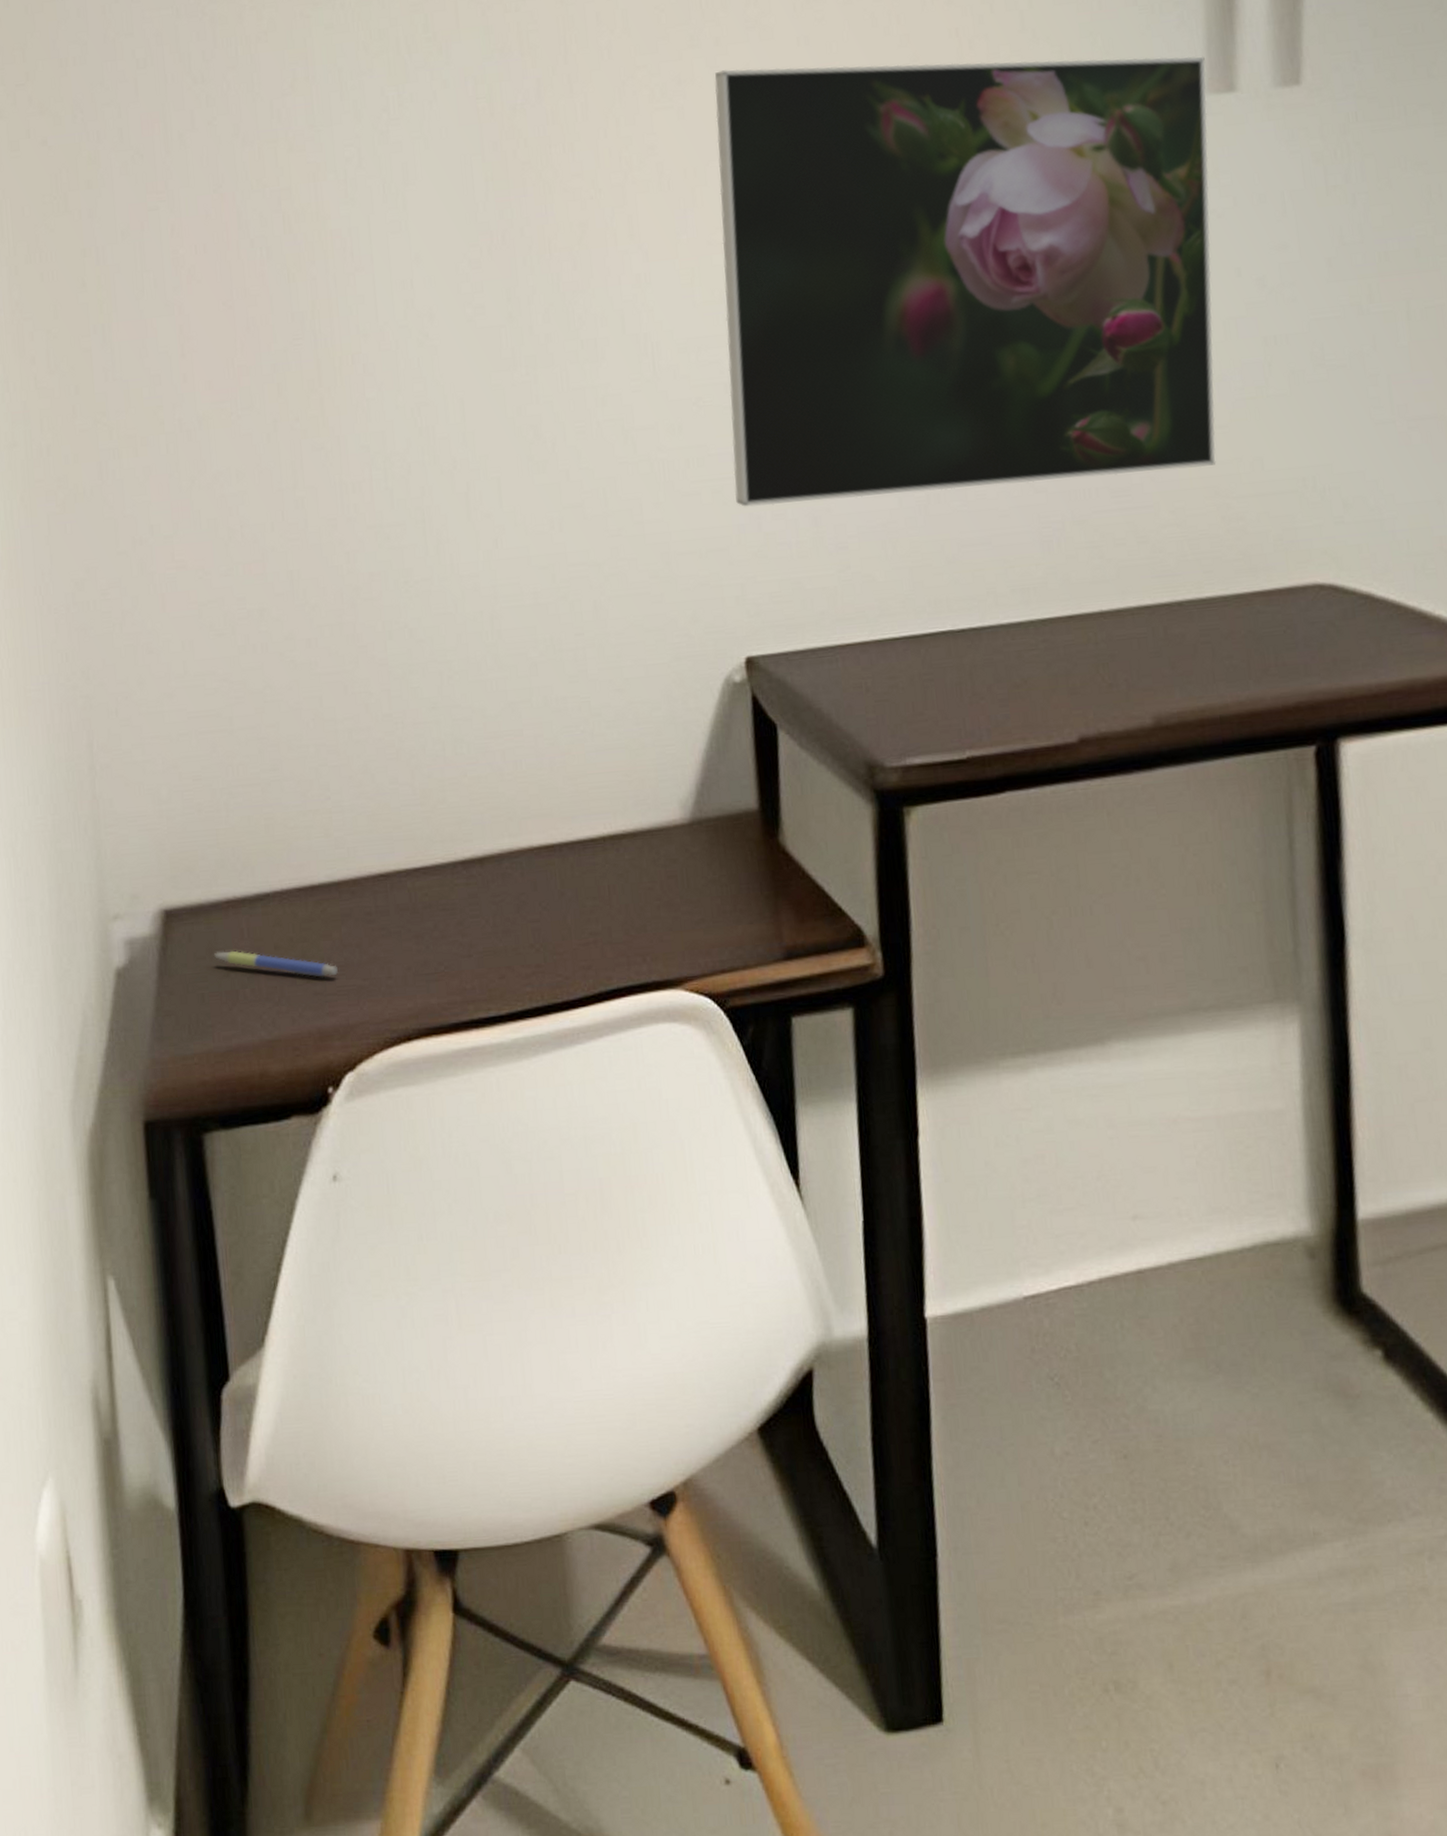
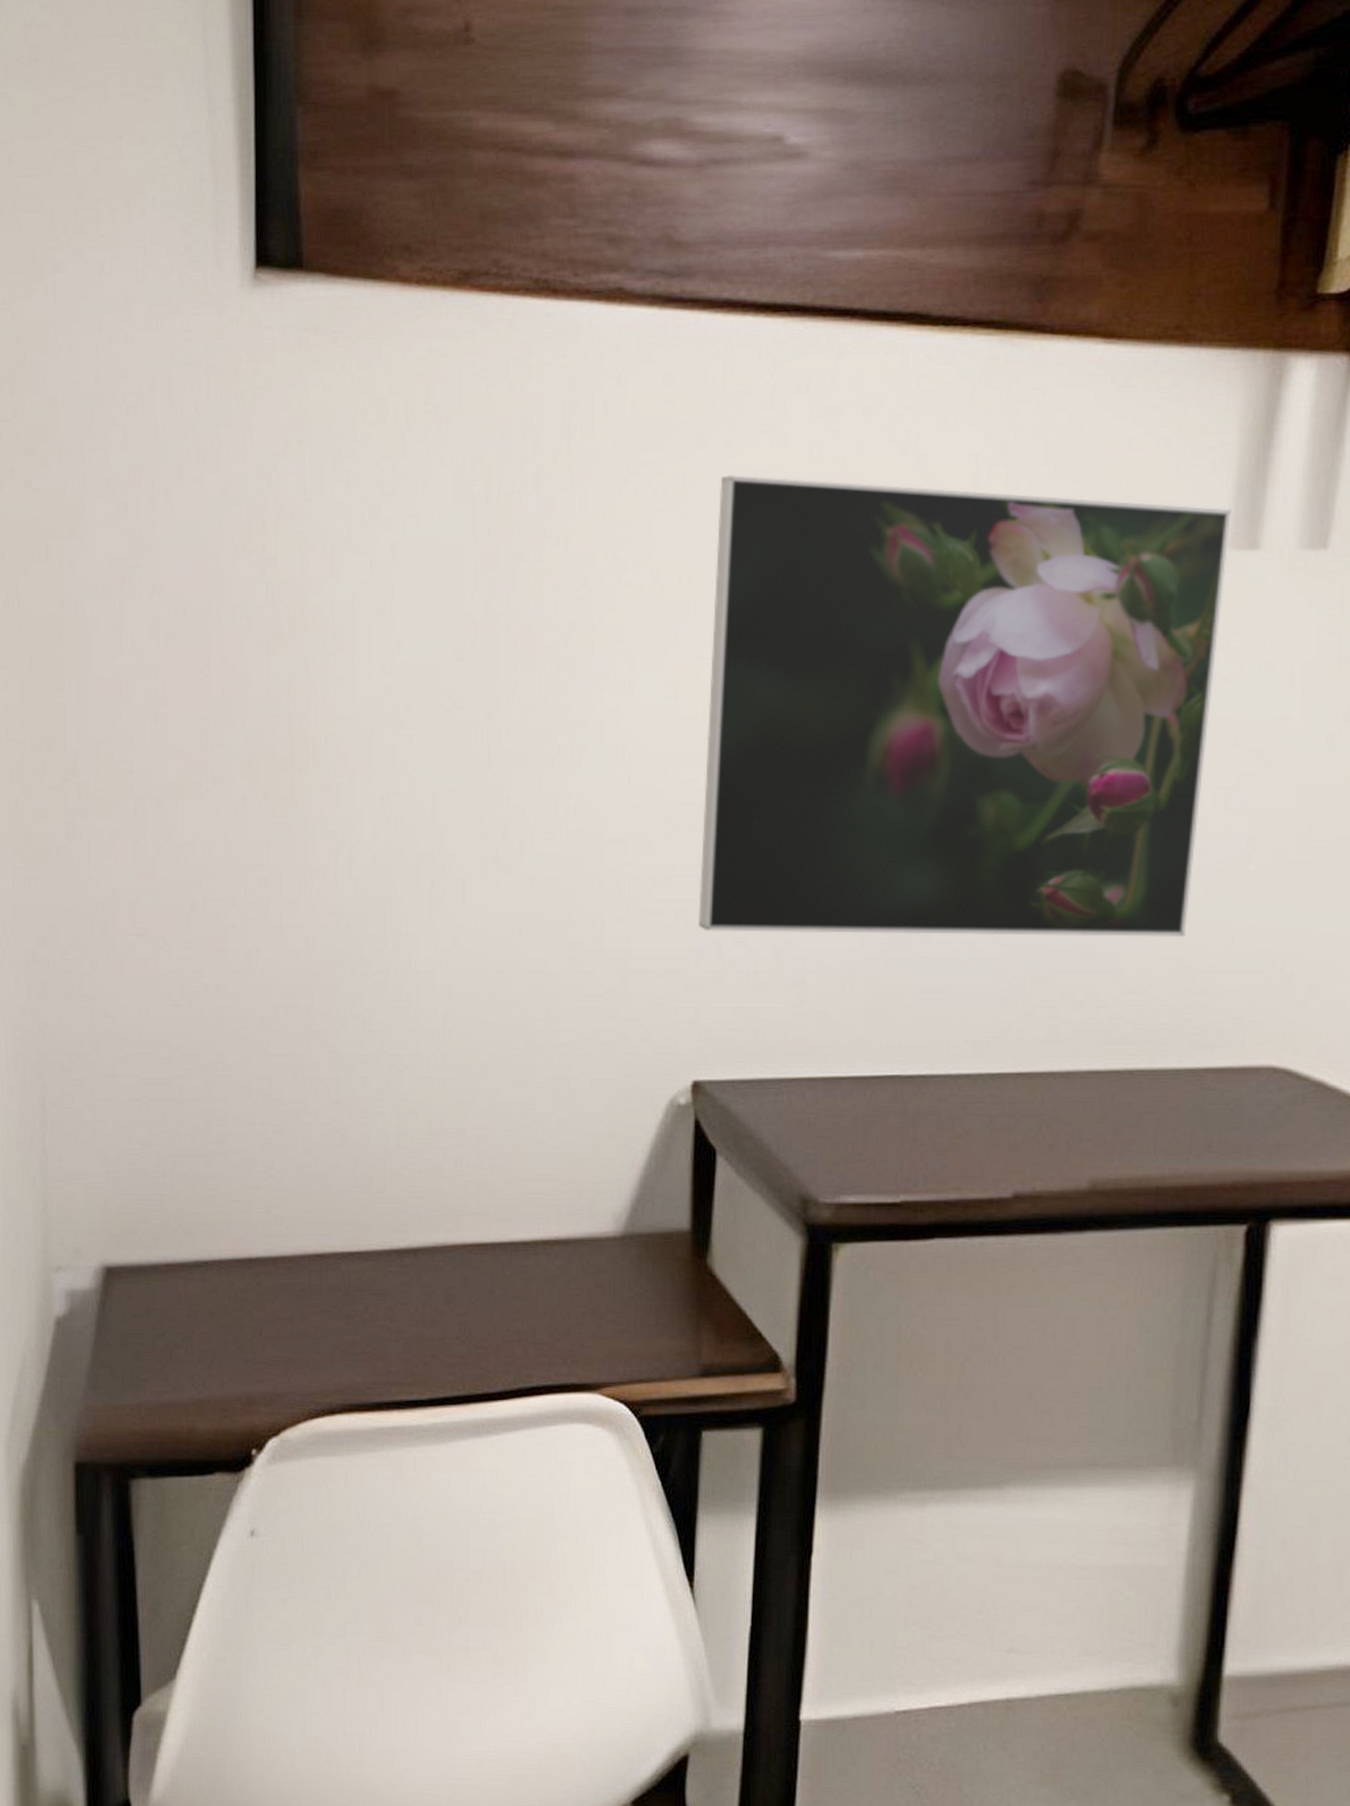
pen: present [213,950,338,977] -> none [150,1311,269,1346]

